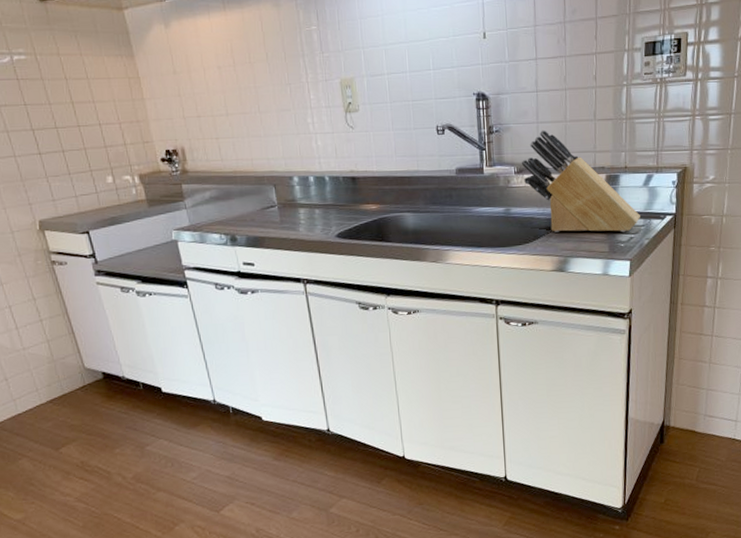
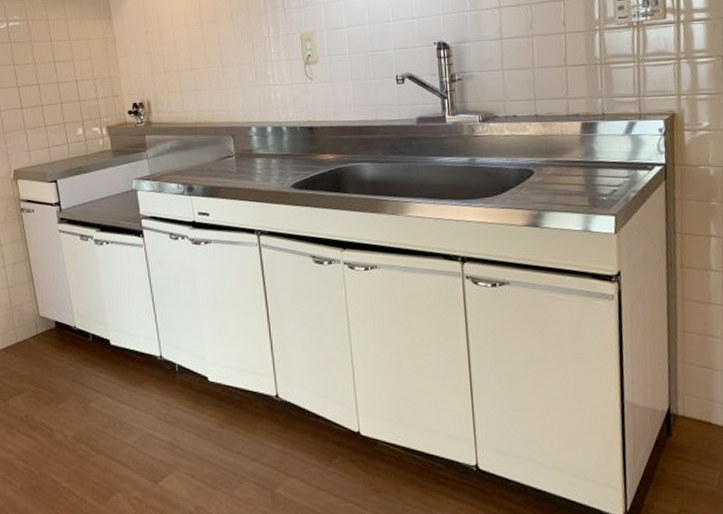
knife block: present [521,130,640,232] -> none [486,77,624,184]

